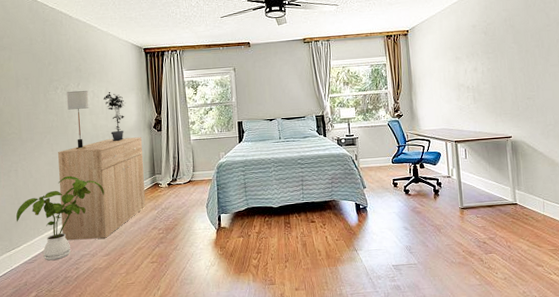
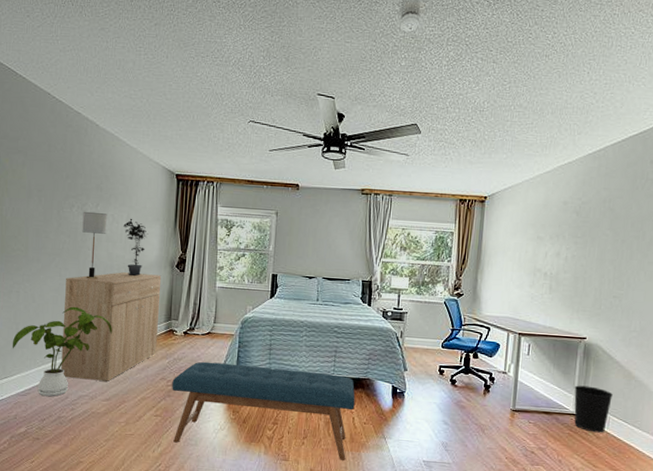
bench: none [163,201,326,284] -> present [172,361,355,461]
wastebasket: none [509,177,543,217] -> present [574,385,613,433]

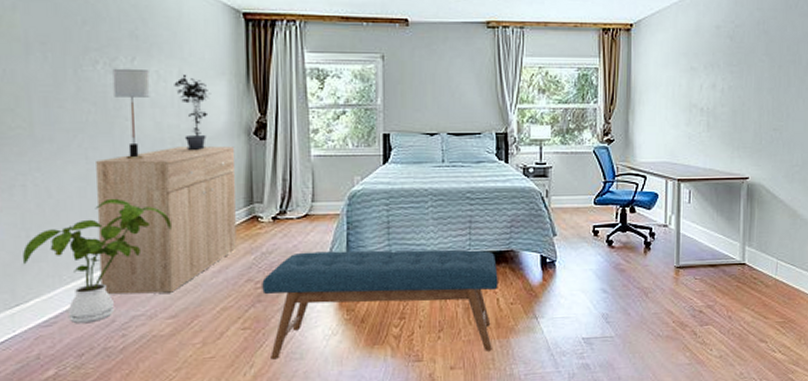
wastebasket: present [574,385,613,433] -> none [739,230,779,281]

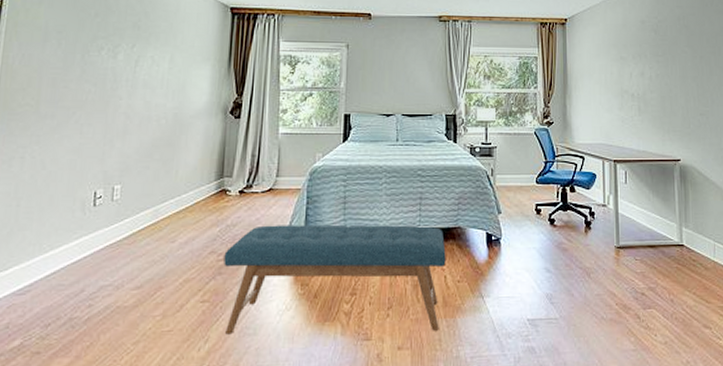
house plant: present [22,198,171,324] -> none [9,170,148,293]
dresser: present [96,146,237,295] -> none [76,124,212,264]
table lamp: present [112,68,150,160] -> none [112,54,146,135]
potted plant: present [174,74,212,150] -> none [165,59,197,127]

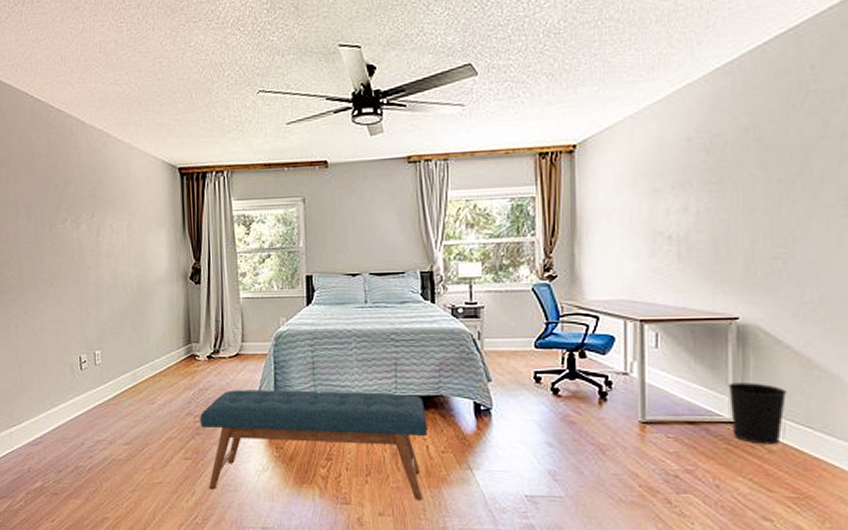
wastebasket: none [675,212,714,263] -> present [728,382,786,445]

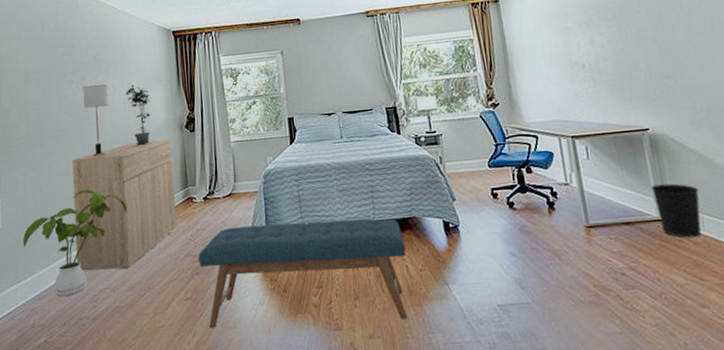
house plant: none [16,337,125,445] -> present [22,189,127,297]
dresser: none [67,290,178,422] -> present [72,139,177,271]
table lamp: none [78,224,106,304] -> present [83,84,109,157]
potted plant: none [124,226,154,294] -> present [125,84,152,145]

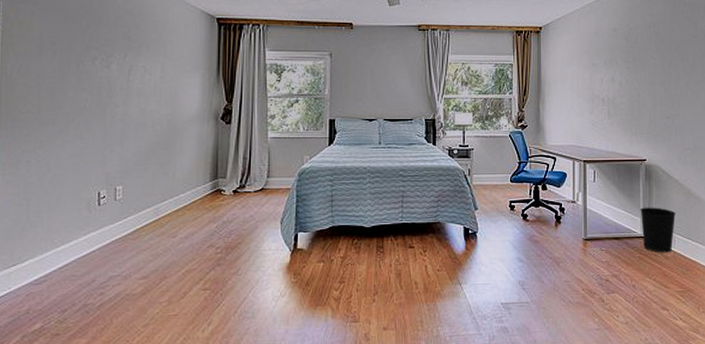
house plant: present [22,189,127,297] -> none [21,173,148,283]
dresser: present [72,139,177,271] -> none [85,129,205,257]
table lamp: present [83,84,109,157] -> none [108,63,138,140]
potted plant: present [125,84,152,145] -> none [157,68,188,132]
bench: present [198,218,408,329] -> none [222,220,426,318]

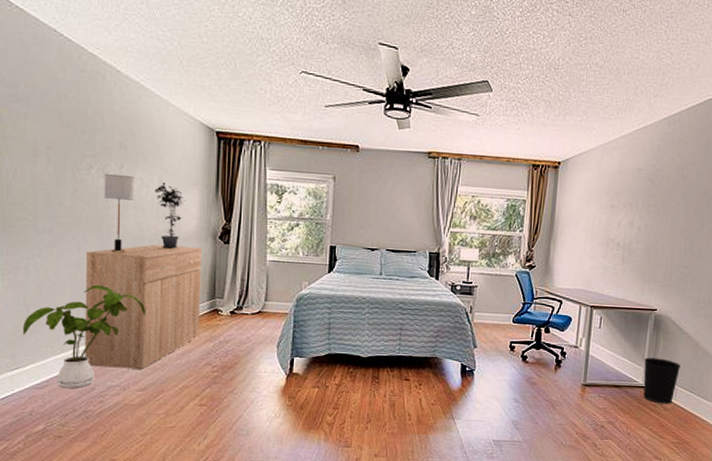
house plant: none [21,173,148,283] -> present [22,284,145,389]
dresser: none [85,129,205,257] -> present [85,244,203,369]
table lamp: none [108,63,138,140] -> present [104,173,135,253]
potted plant: none [157,68,188,132] -> present [154,182,186,249]

